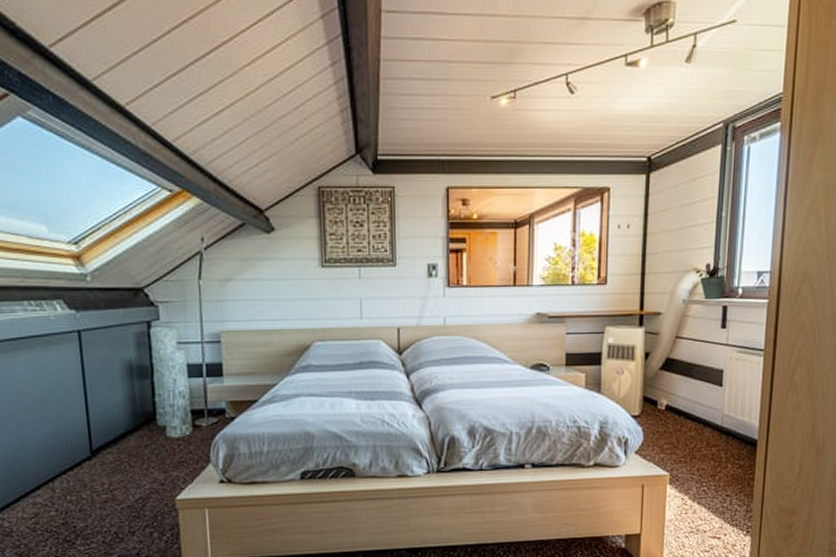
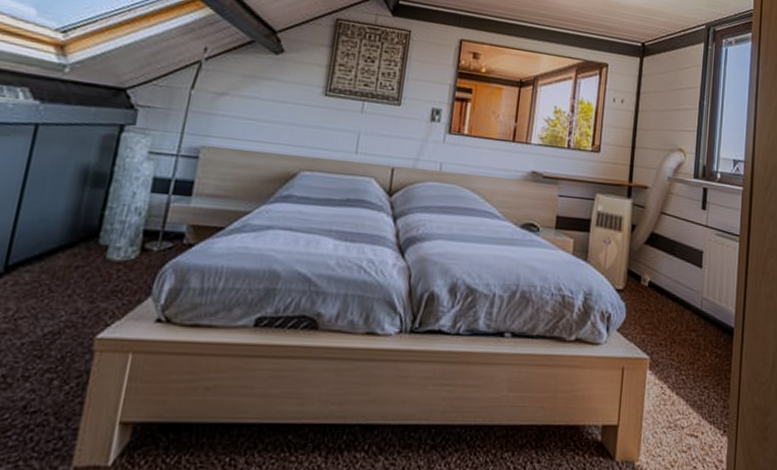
potted plant: present [696,257,731,300] -> none [680,141,711,181]

